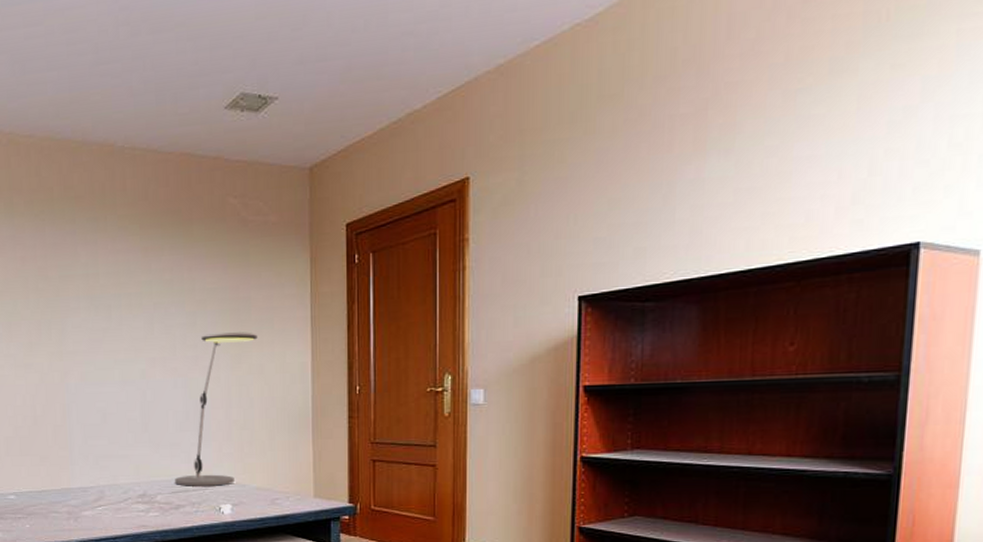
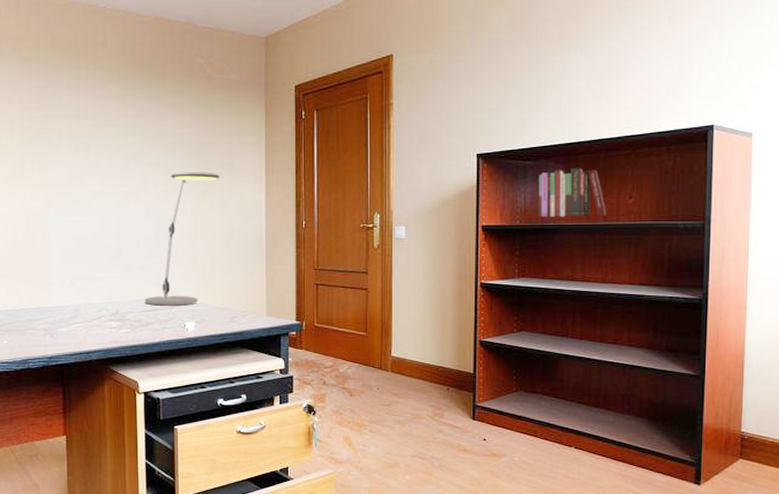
books: none [660,307,757,374] -> present [538,167,607,218]

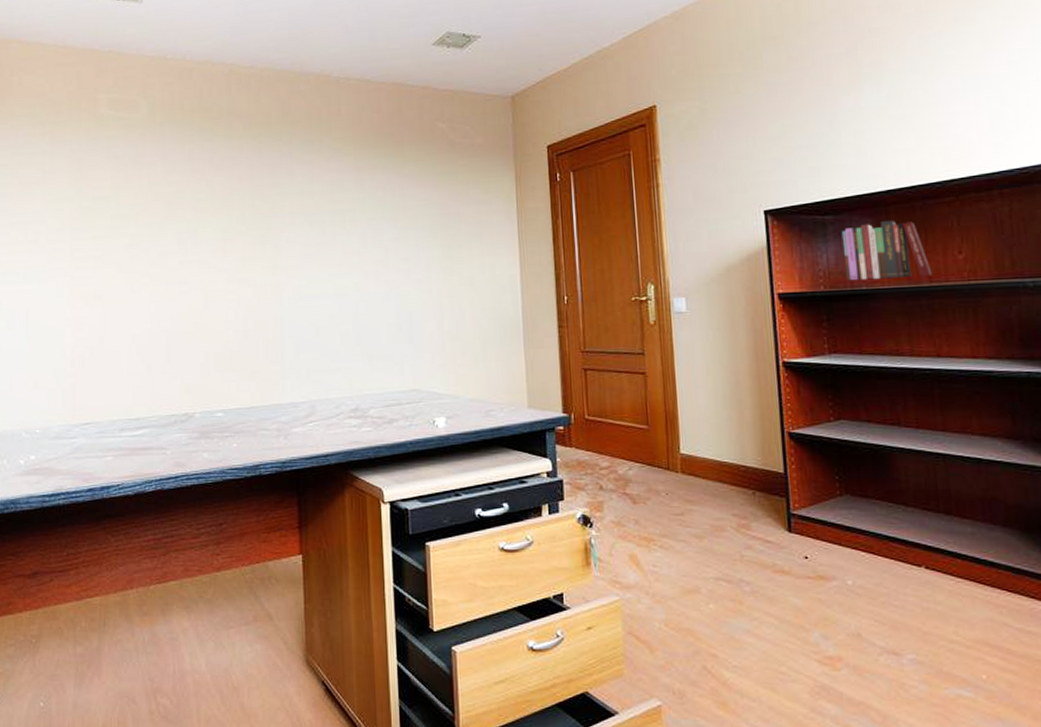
desk lamp: present [145,172,220,306] -> none [388,245,468,399]

